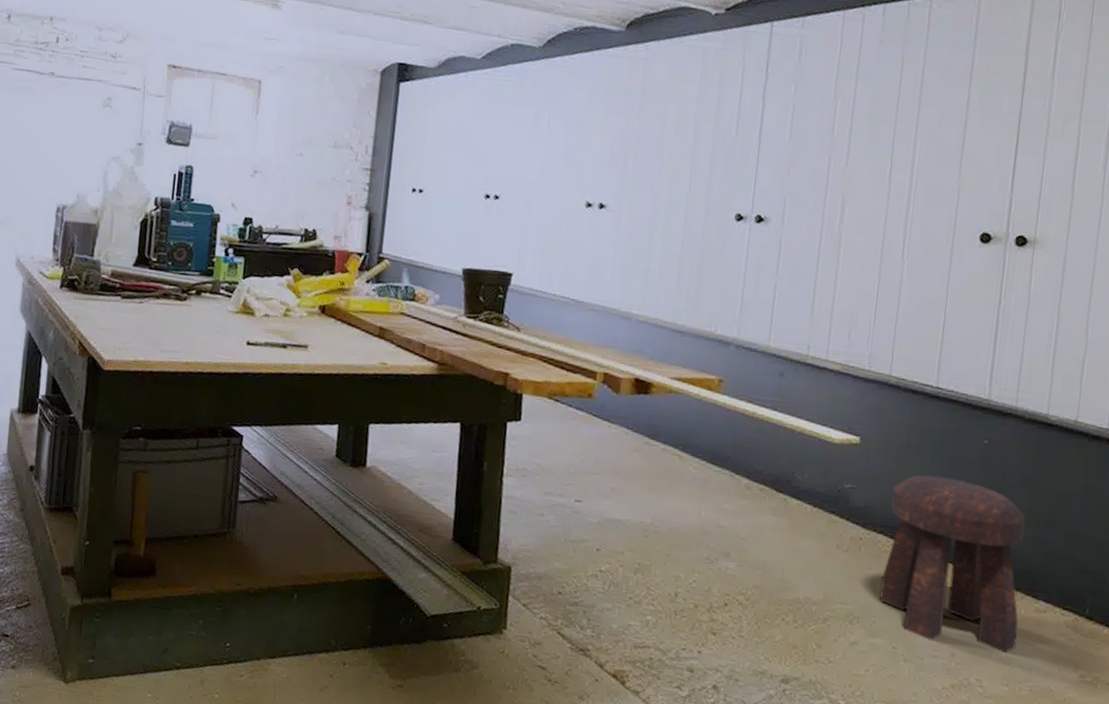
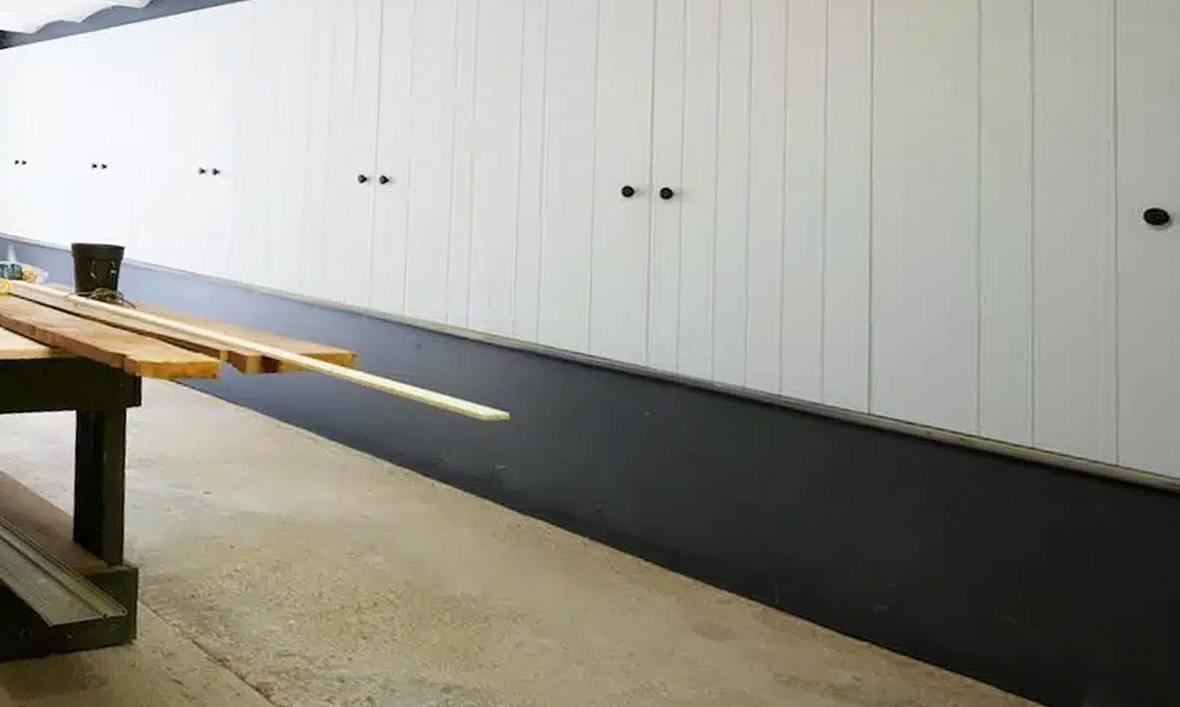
stool: present [879,475,1026,653] -> none [543,452,701,651]

